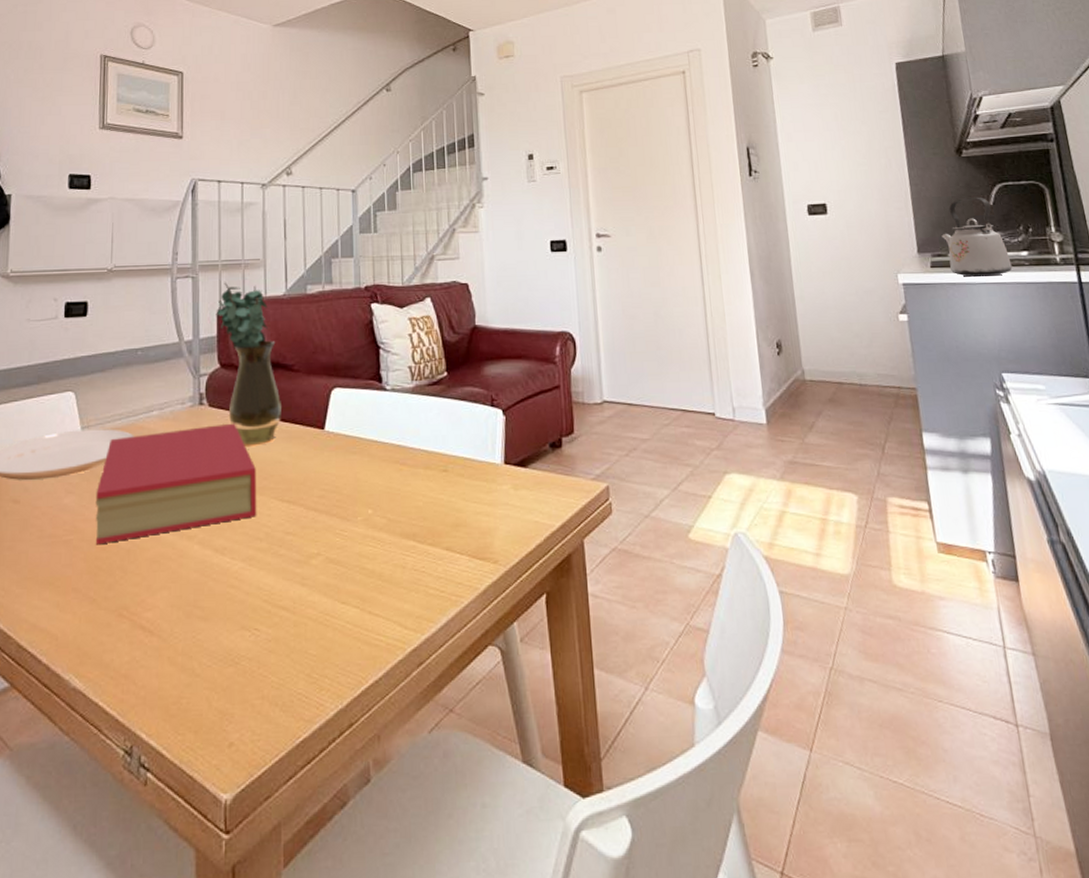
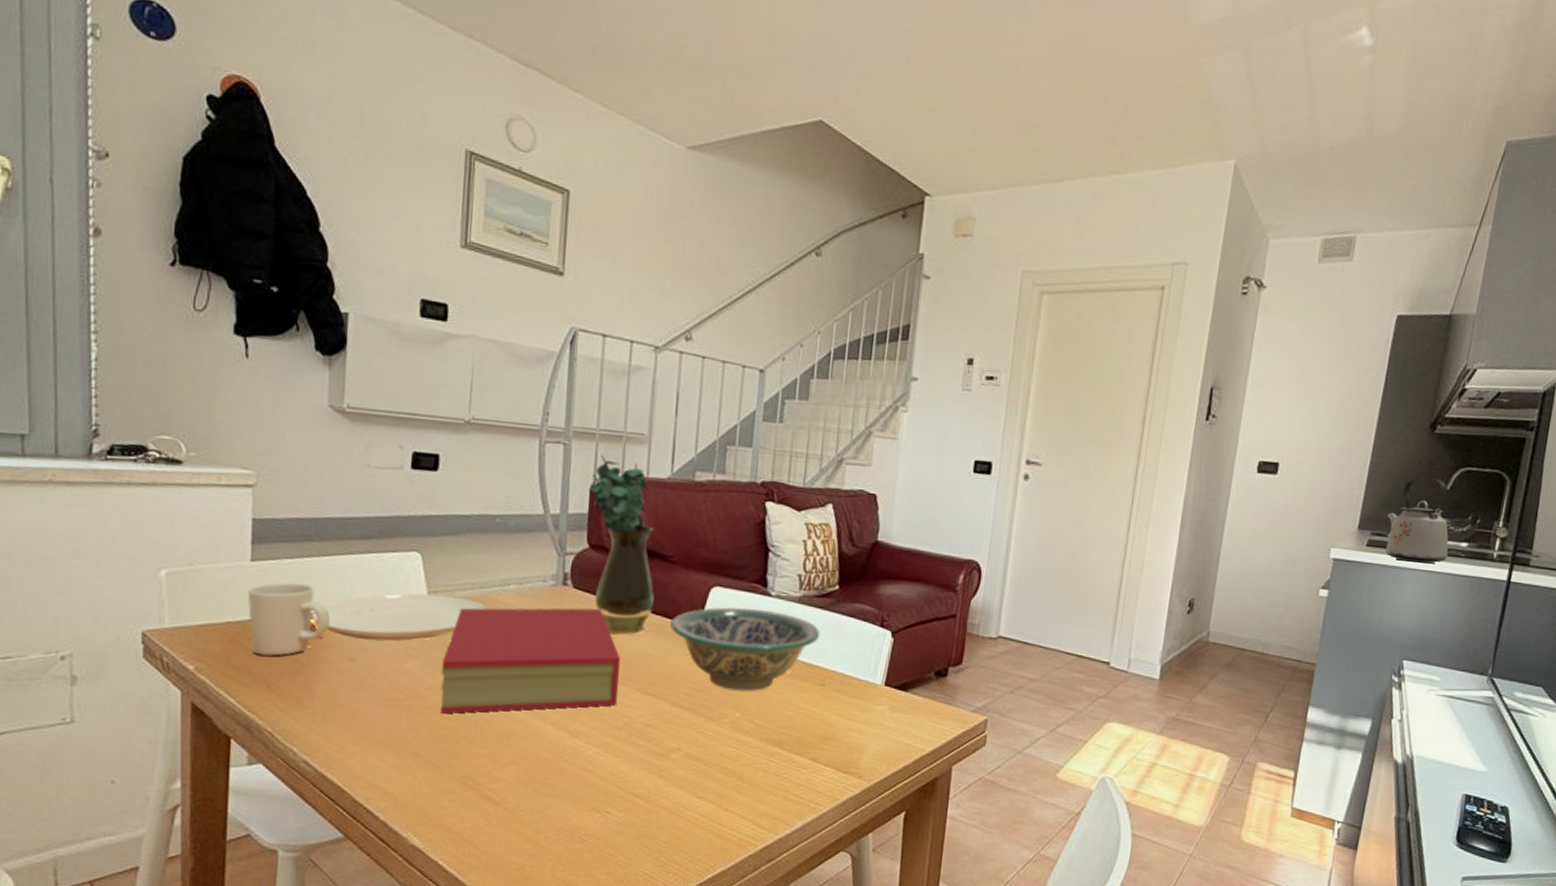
bowl: none [299,404,437,487] -> present [670,607,821,691]

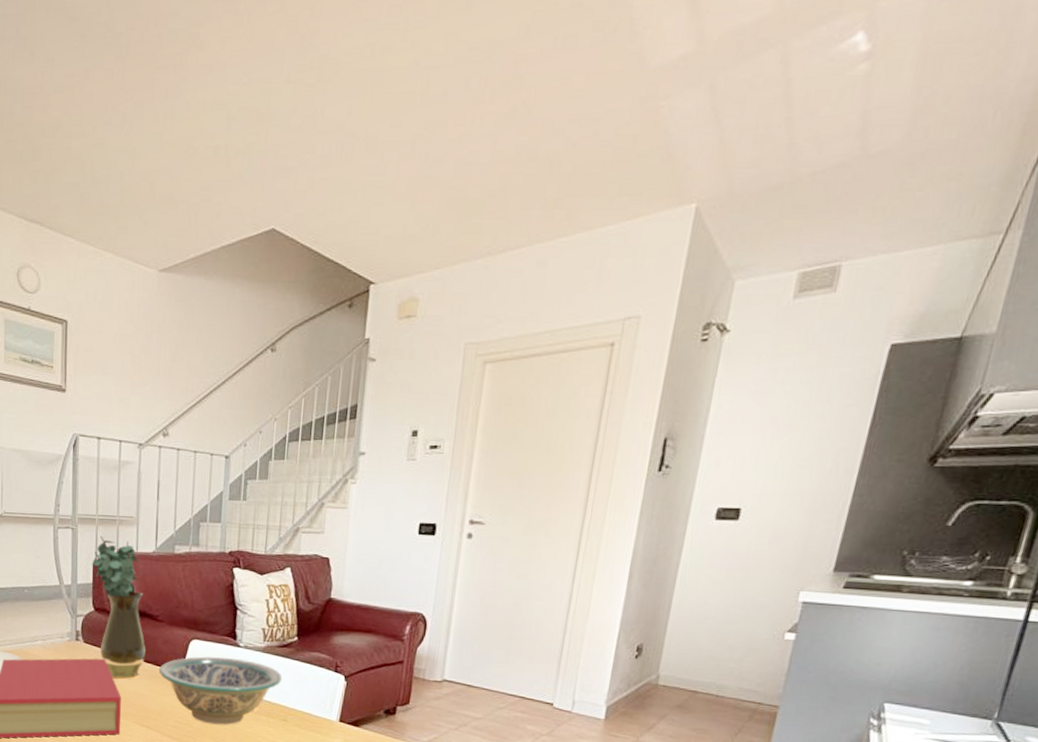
kettle: present [1385,477,1449,564] -> none [867,514,949,605]

